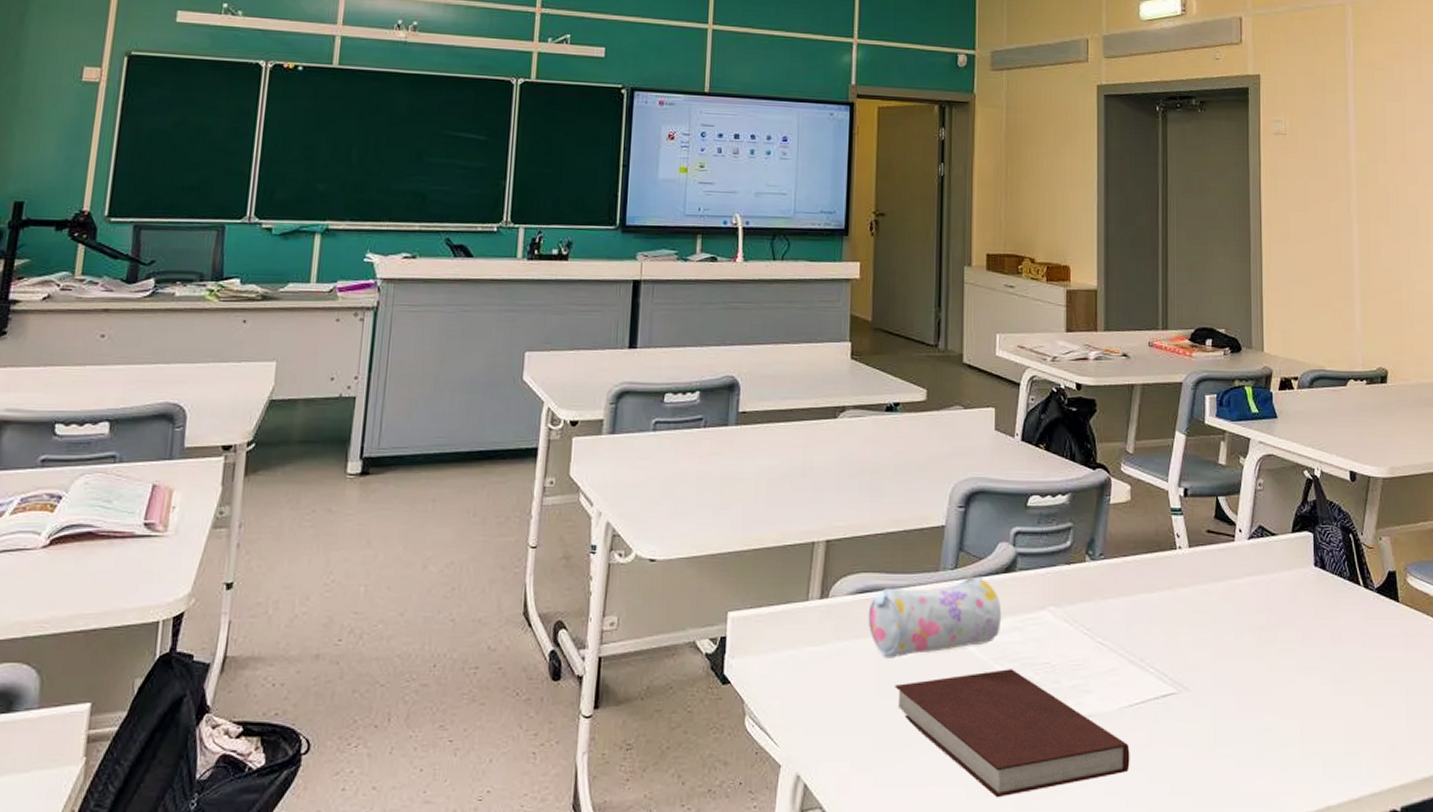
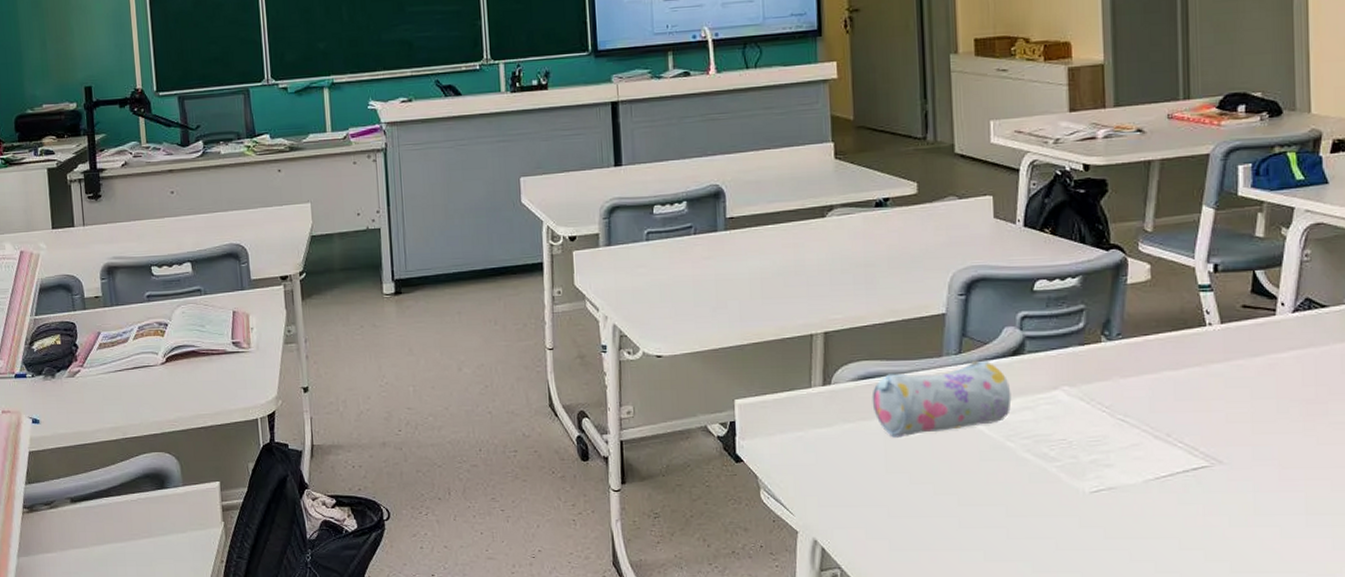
notebook: present [895,669,1130,798] -> none [904,445,1158,562]

